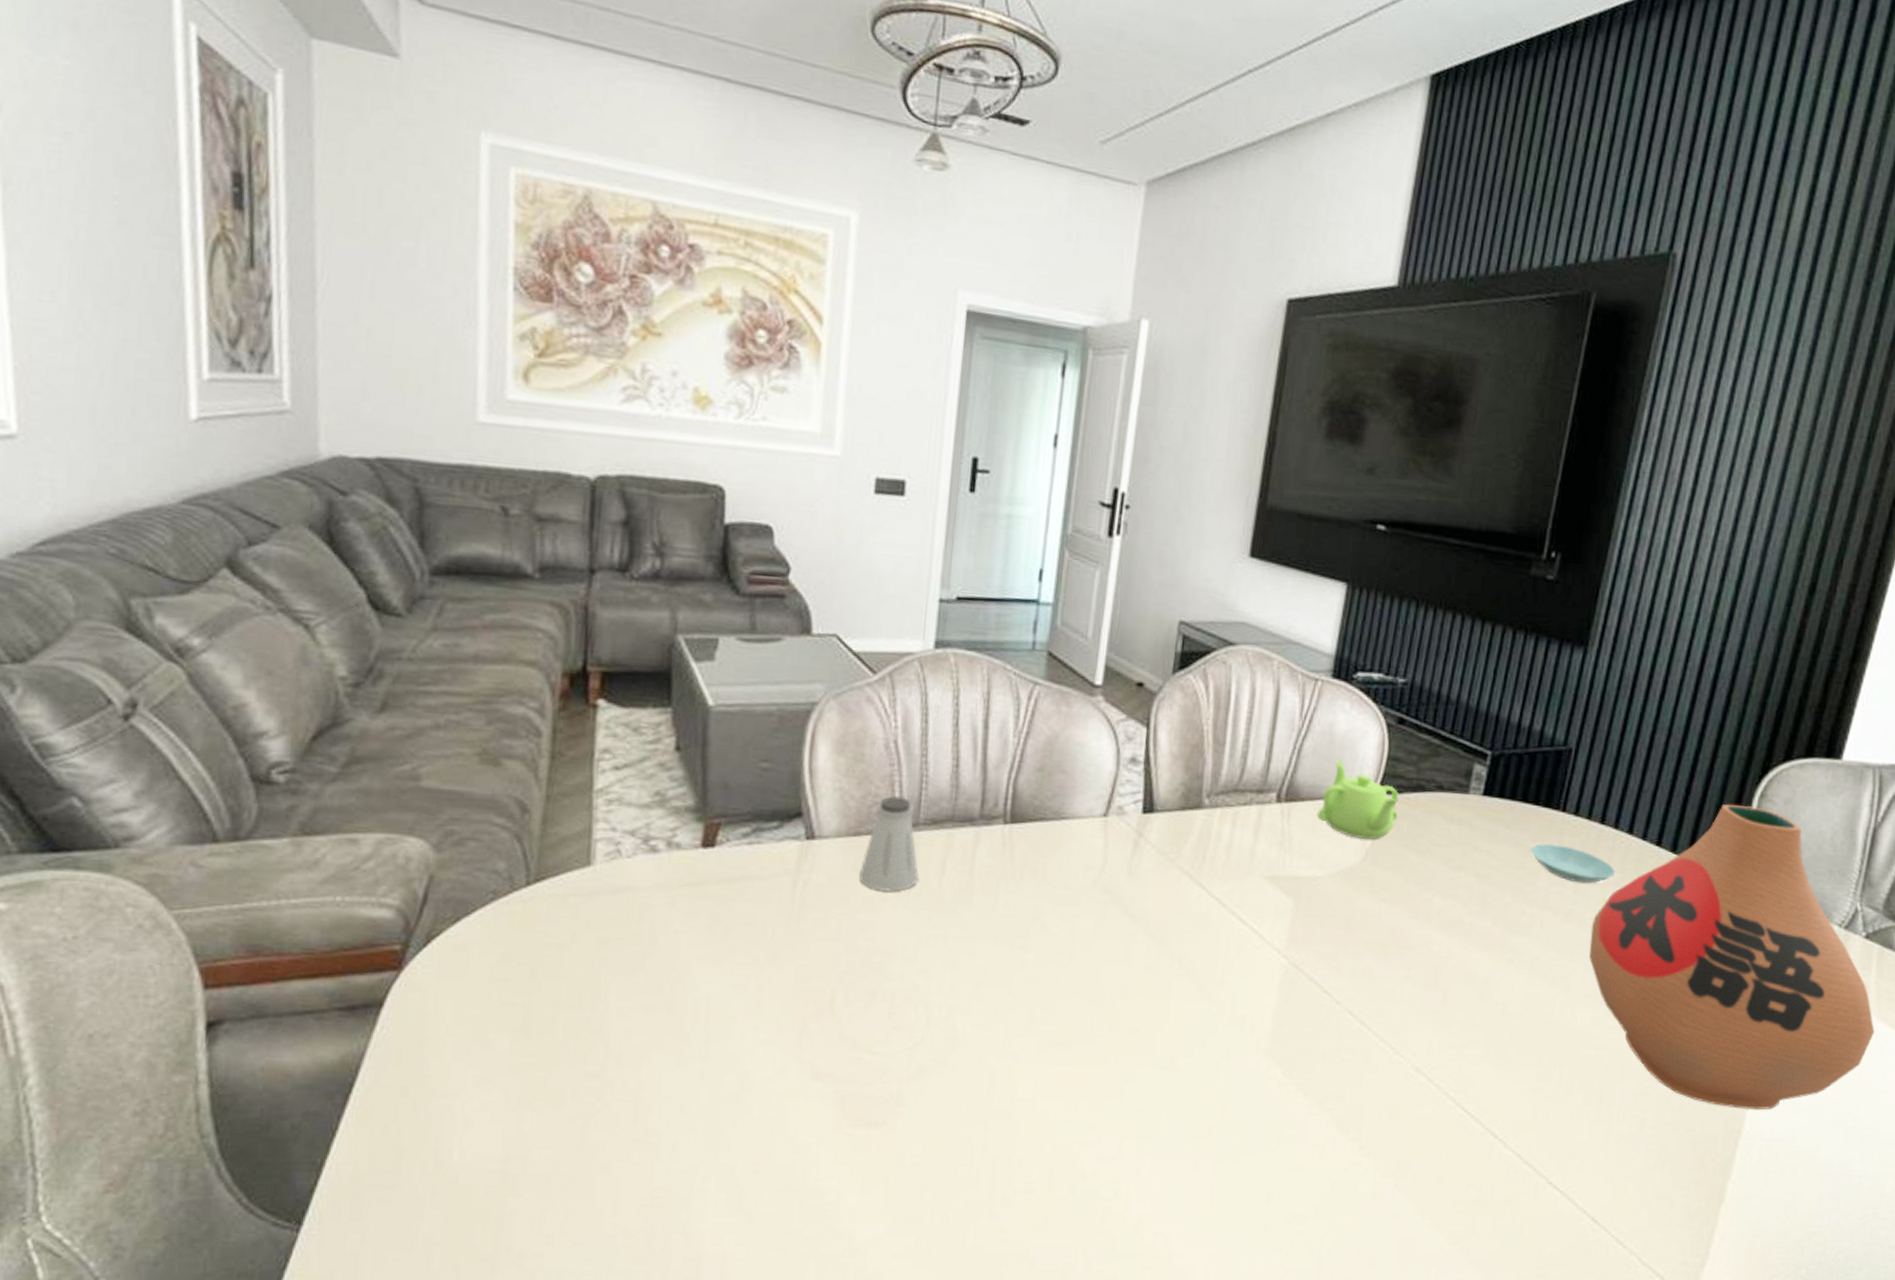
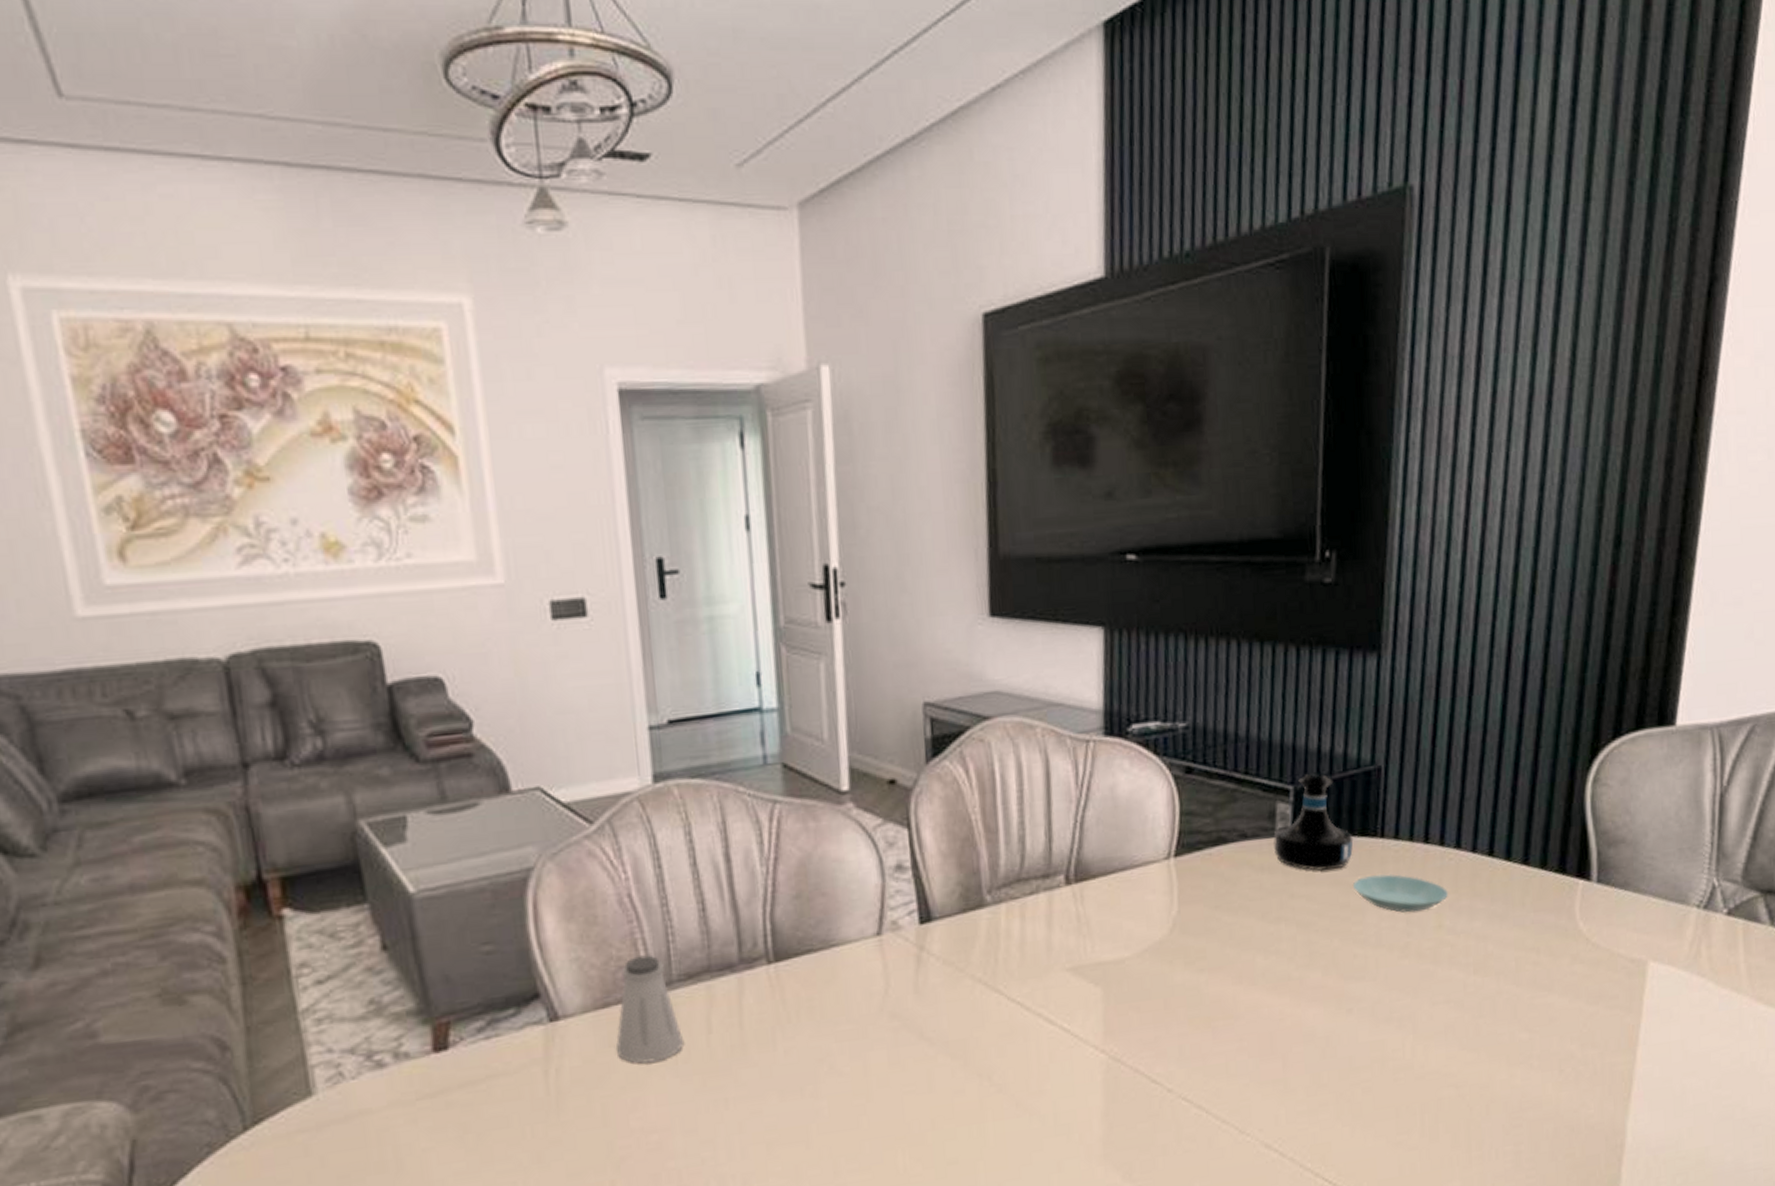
teapot: present [1317,759,1399,839] -> none [1112,825,1202,908]
tequila bottle: none [1465,742,1538,832] -> present [1273,772,1354,871]
vase: present [1588,804,1875,1110] -> none [1431,794,1752,1124]

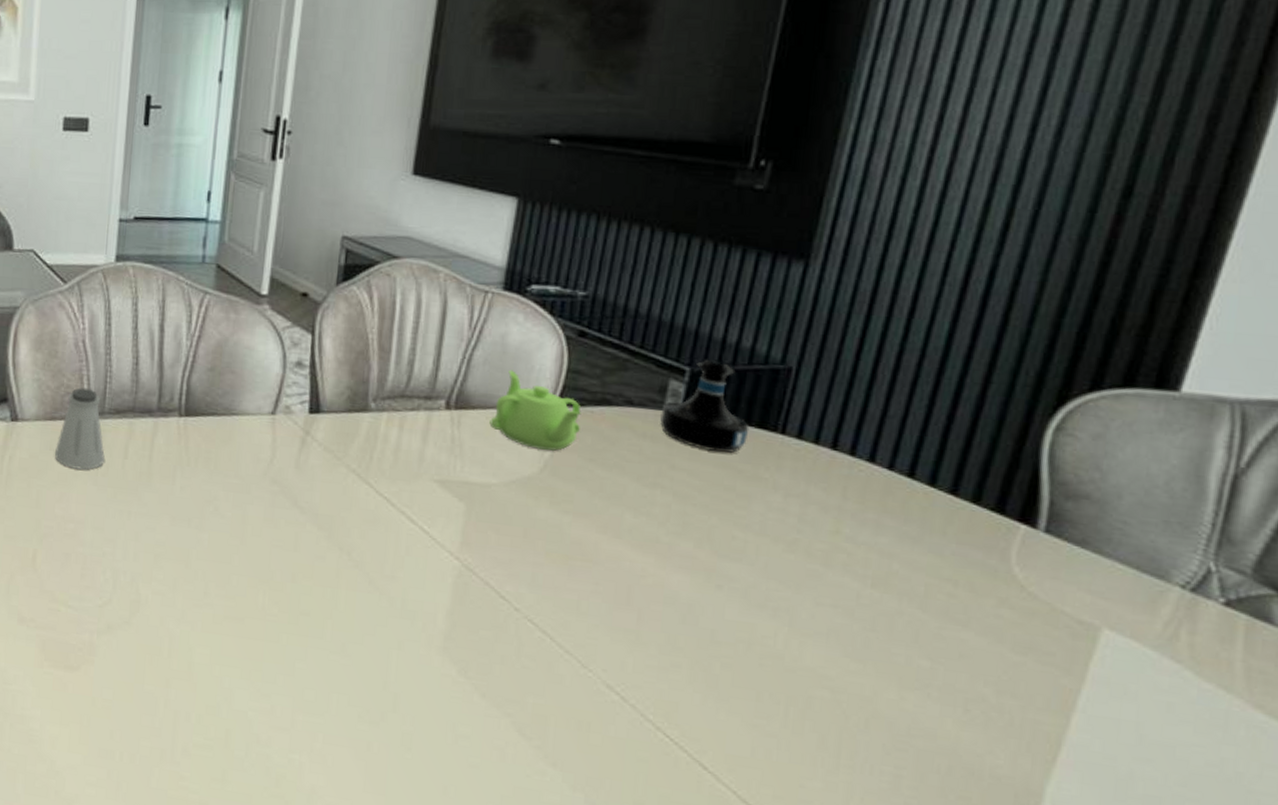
teapot: none [1112,825,1202,908] -> present [489,370,581,451]
saucer: present [1353,874,1448,913] -> none [742,466,852,513]

